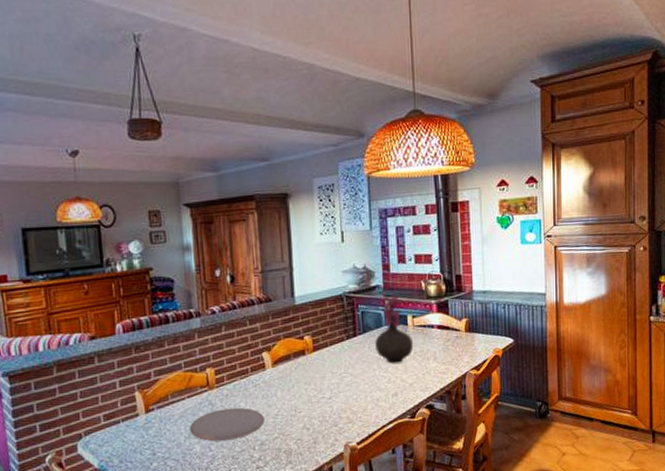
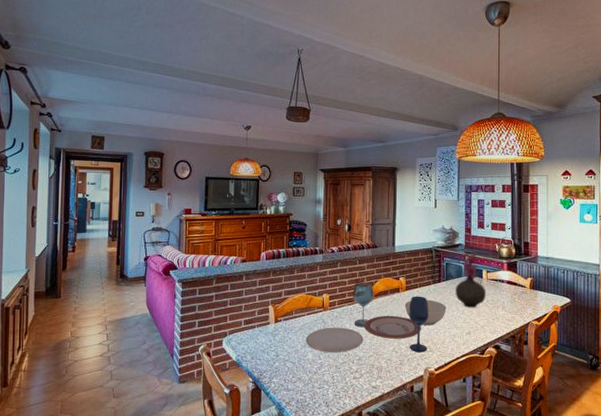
wine glass: none [245,346,275,405] -> present [352,282,375,328]
plate: none [263,384,336,415] -> present [364,315,421,339]
bowl: none [313,359,366,392] -> present [404,299,446,325]
wineglass: none [318,356,346,426] -> present [408,296,429,353]

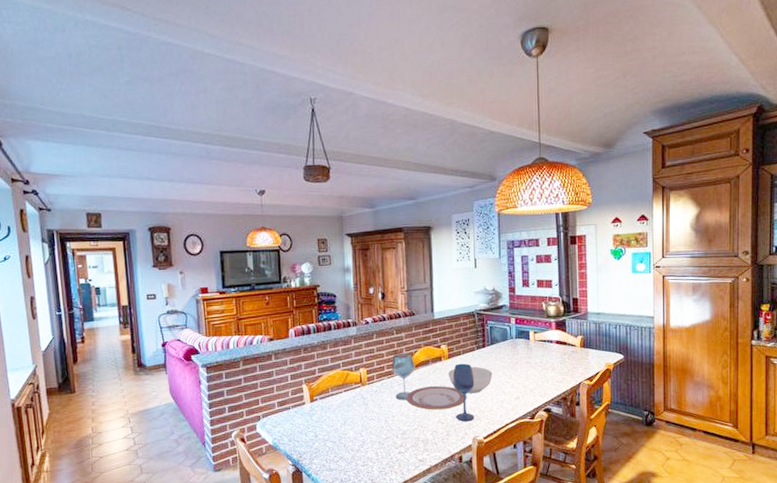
plate: present [306,327,363,352] -> none [345,402,406,429]
vase: present [455,252,487,308] -> none [501,313,535,372]

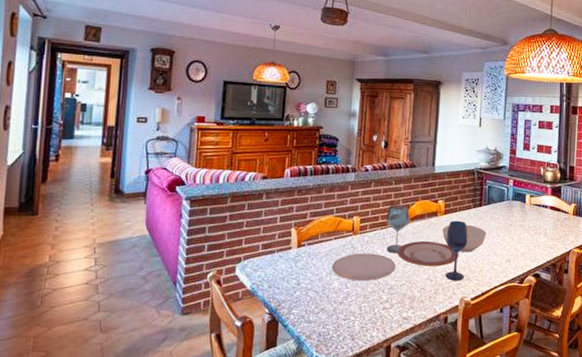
plate: none [345,402,406,429] -> present [331,253,396,281]

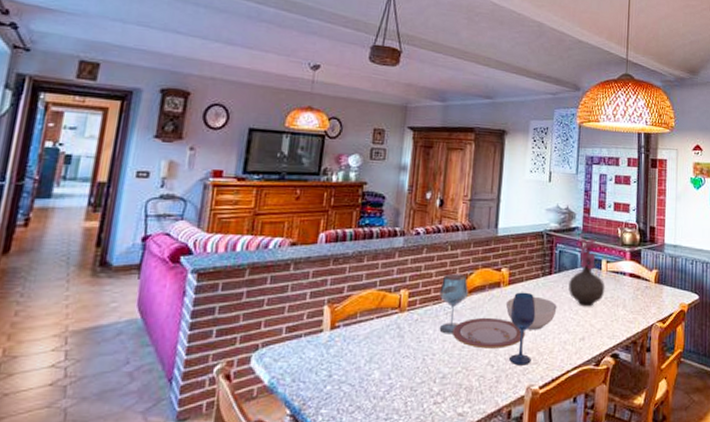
plate: present [331,253,396,281] -> none [372,334,451,369]
vase: none [496,175,529,234] -> present [568,238,605,307]

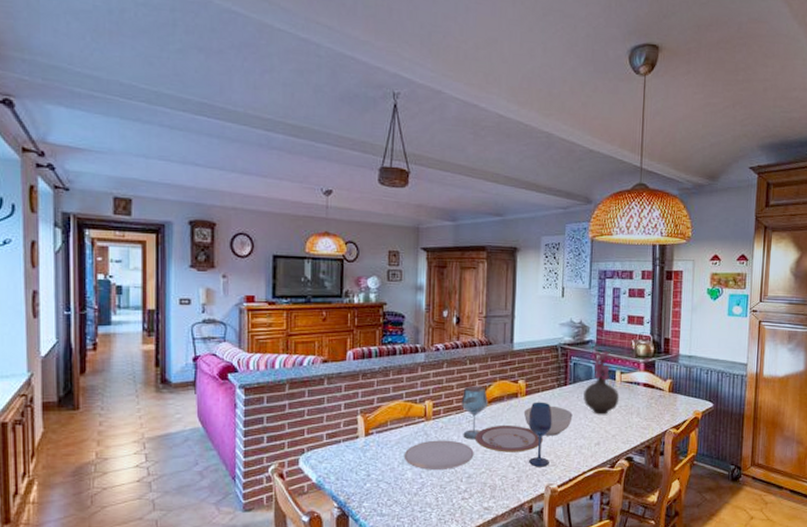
plate: none [372,334,451,369] -> present [404,440,474,470]

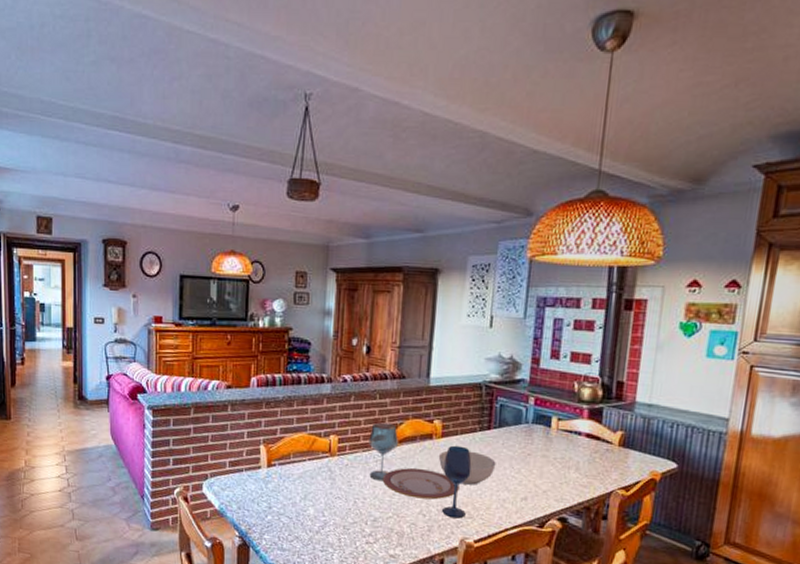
plate: present [404,440,474,470] -> none [306,477,381,510]
vase: present [583,350,620,415] -> none [510,392,555,466]

